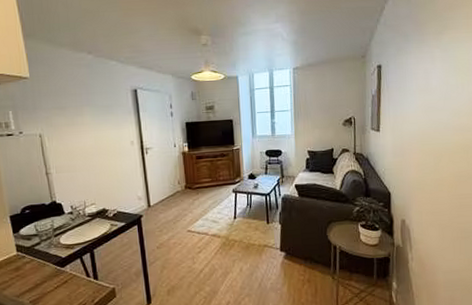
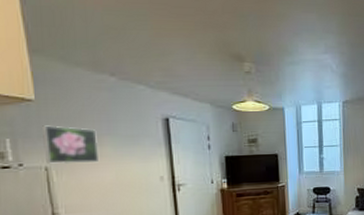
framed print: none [35,99,82,132] -> present [41,125,100,164]

